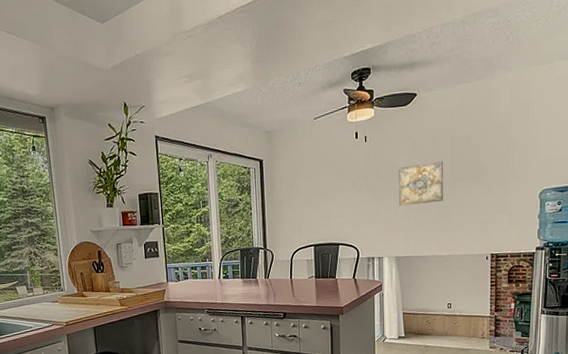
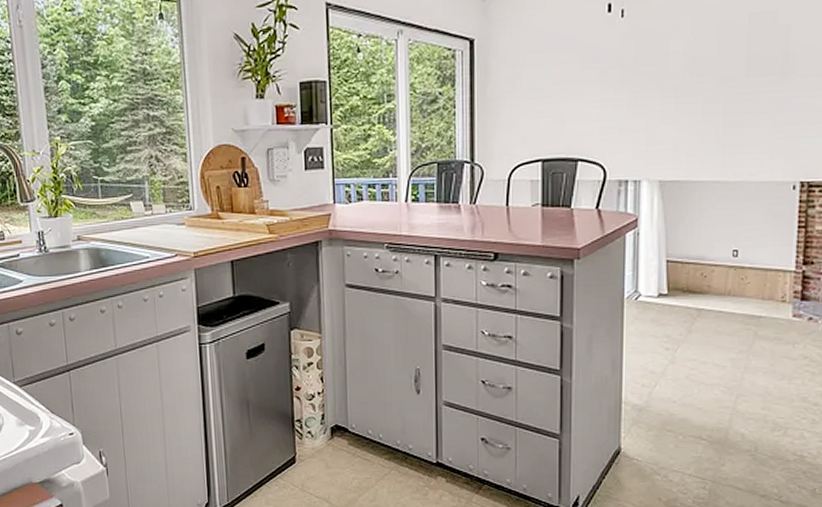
wall art: present [399,160,444,206] -> none [668,46,734,109]

